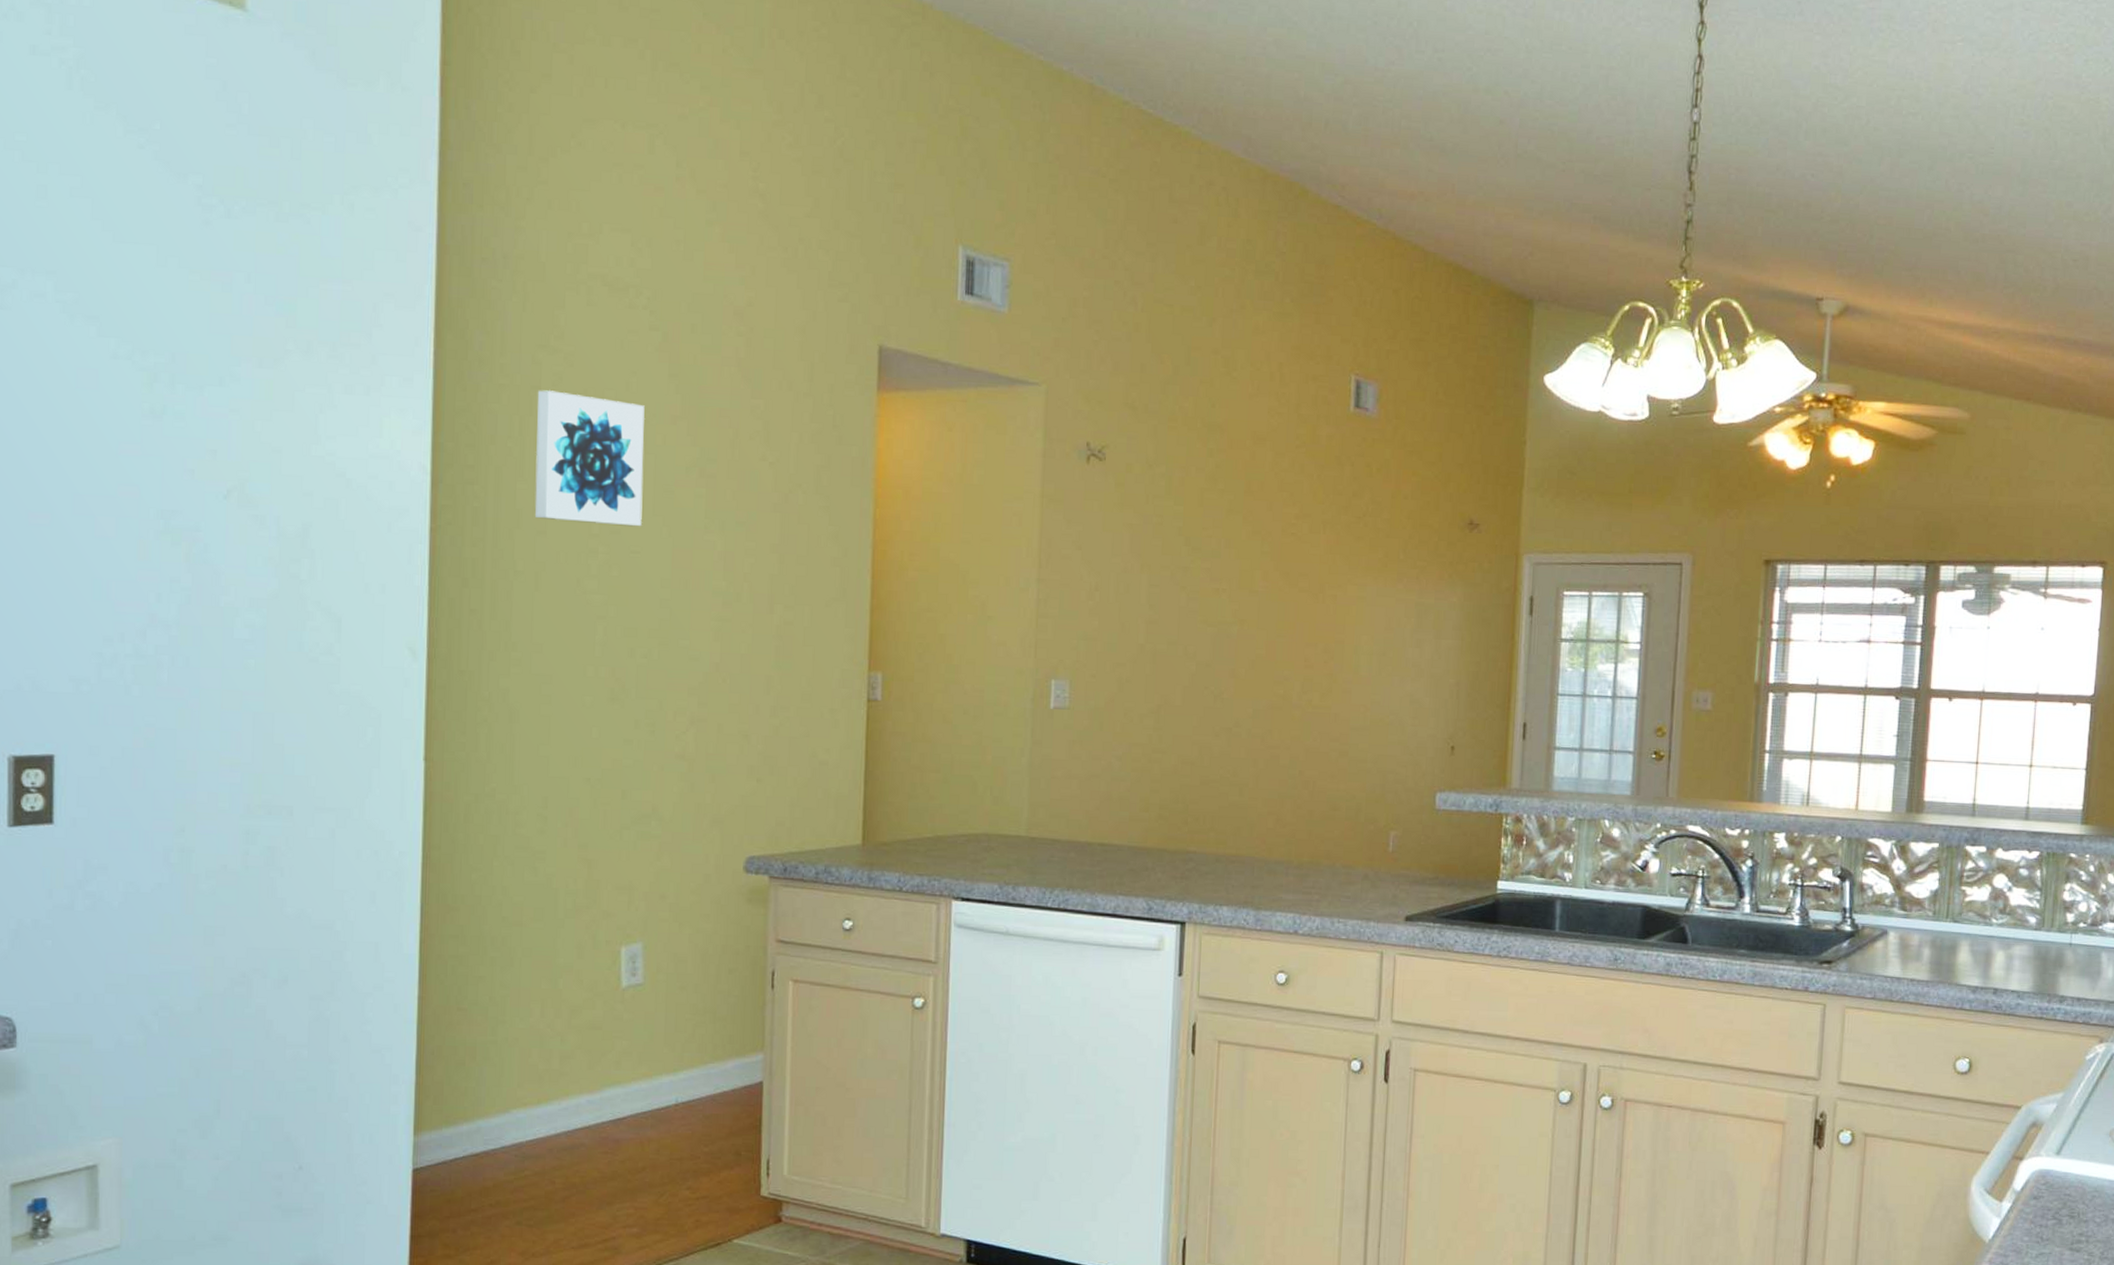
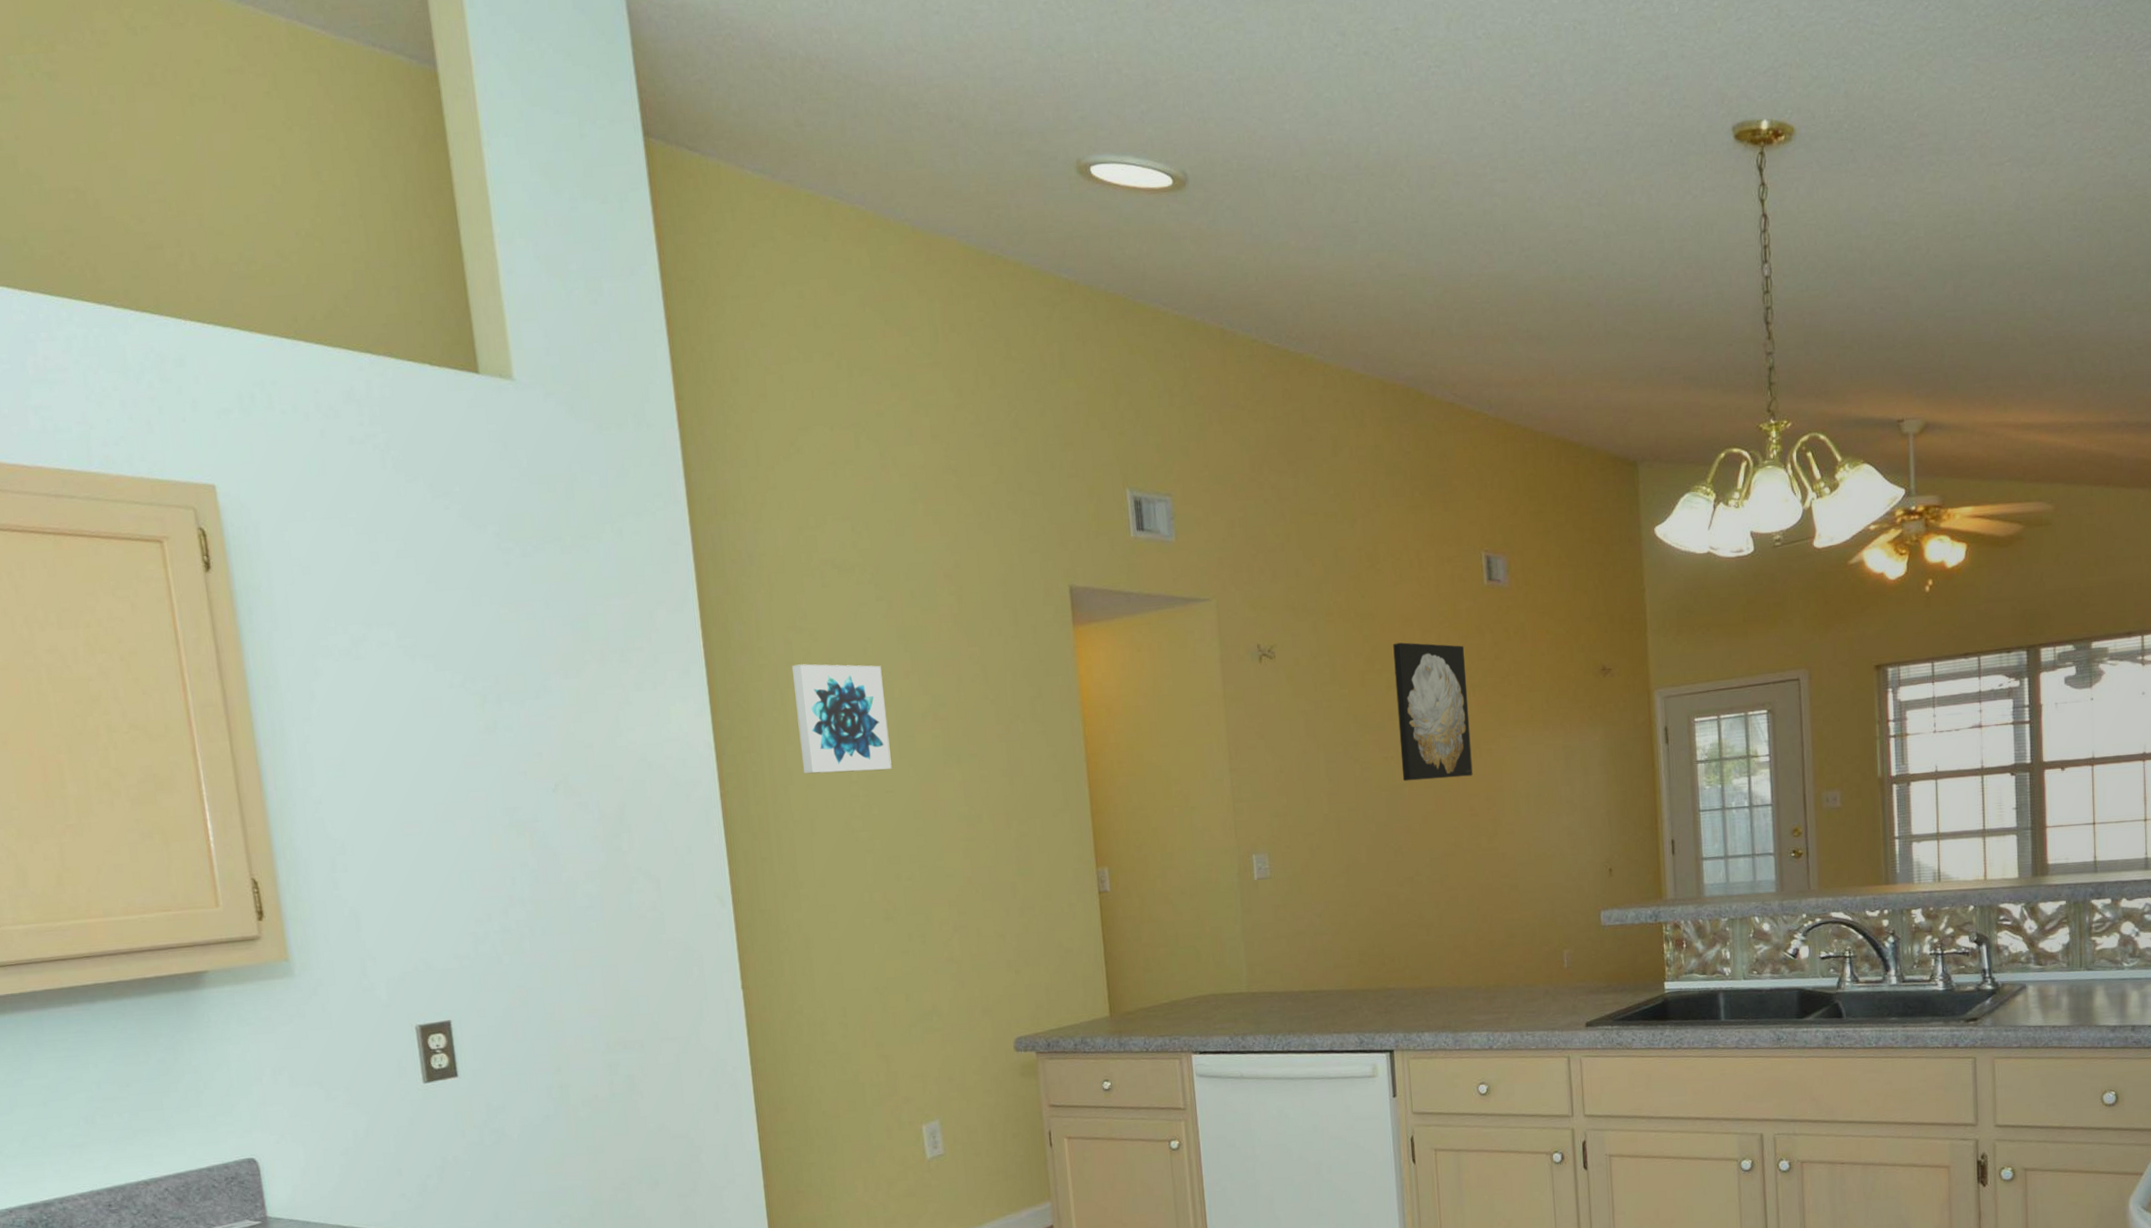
wall art: none [1233,462,1320,623] -> present [1393,642,1473,781]

